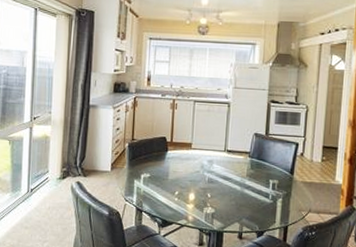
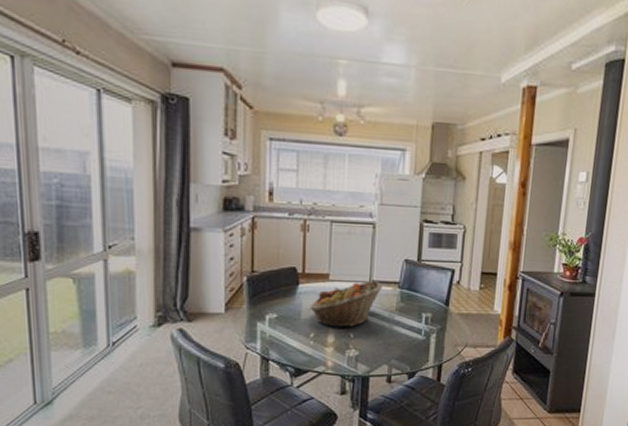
fruit basket: none [176,150,235,189] -> present [310,280,382,328]

